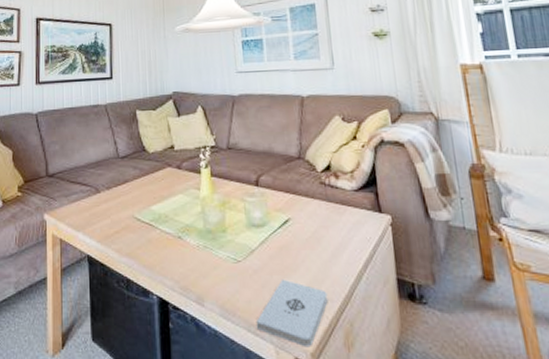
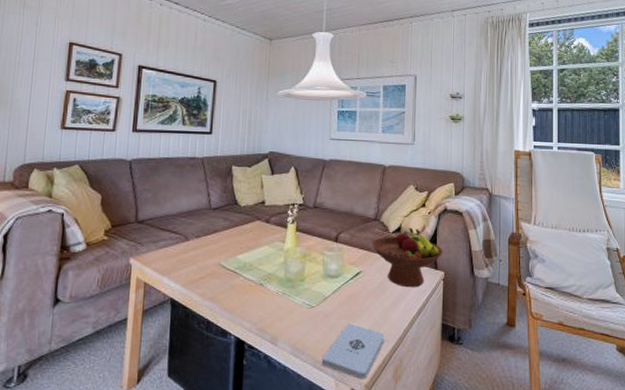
fruit bowl: none [298,165,387,236] -> present [371,227,444,288]

